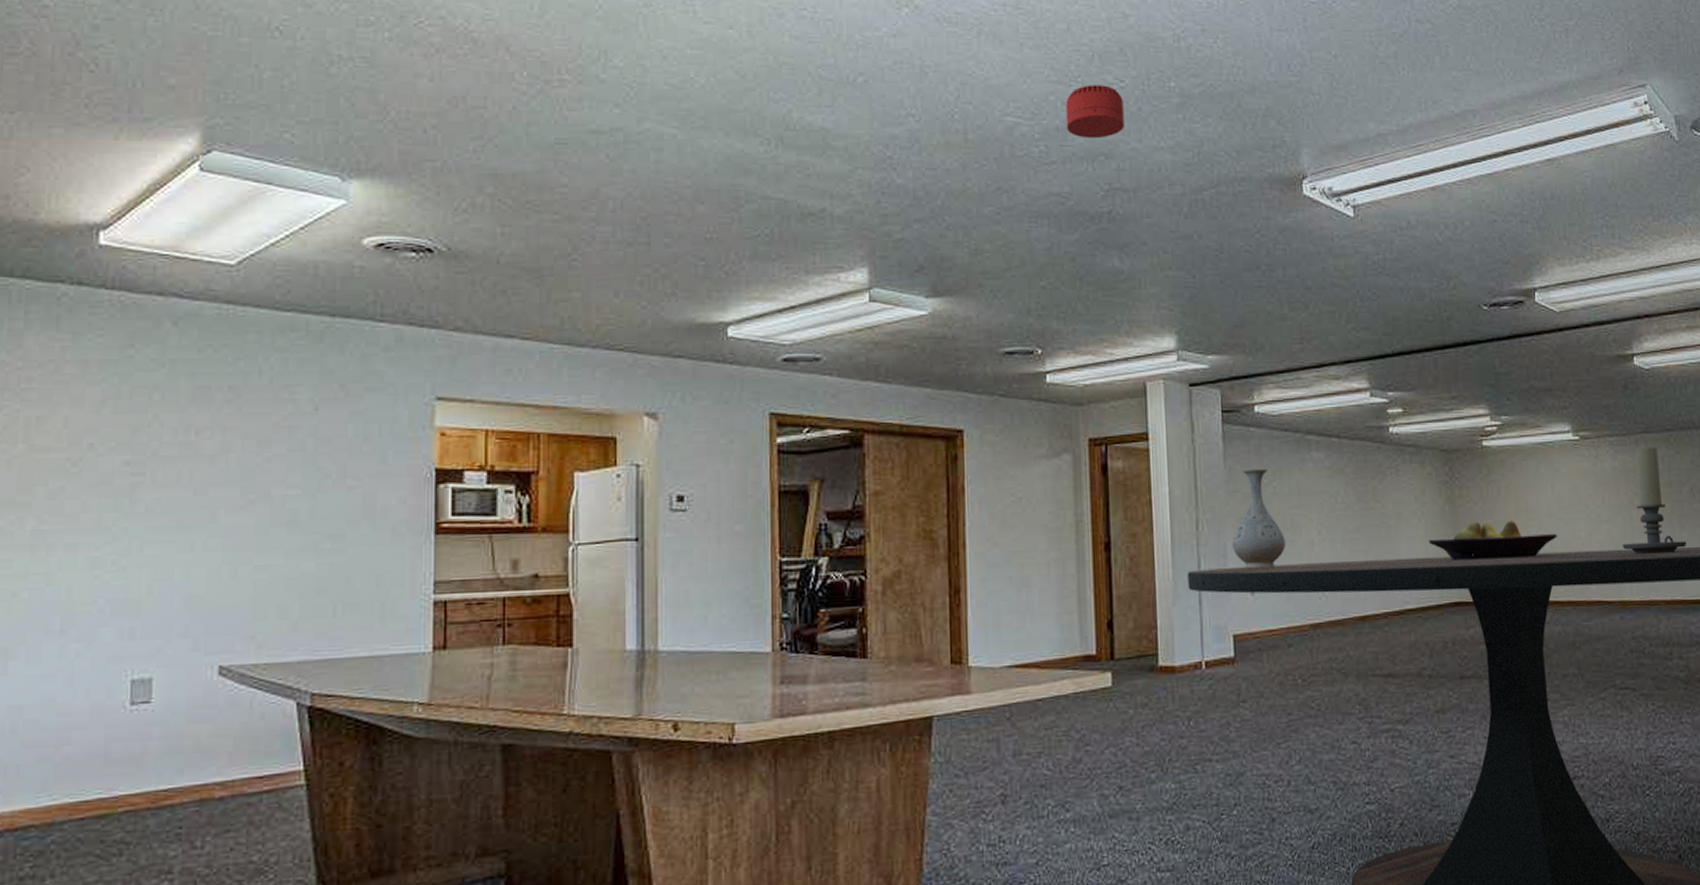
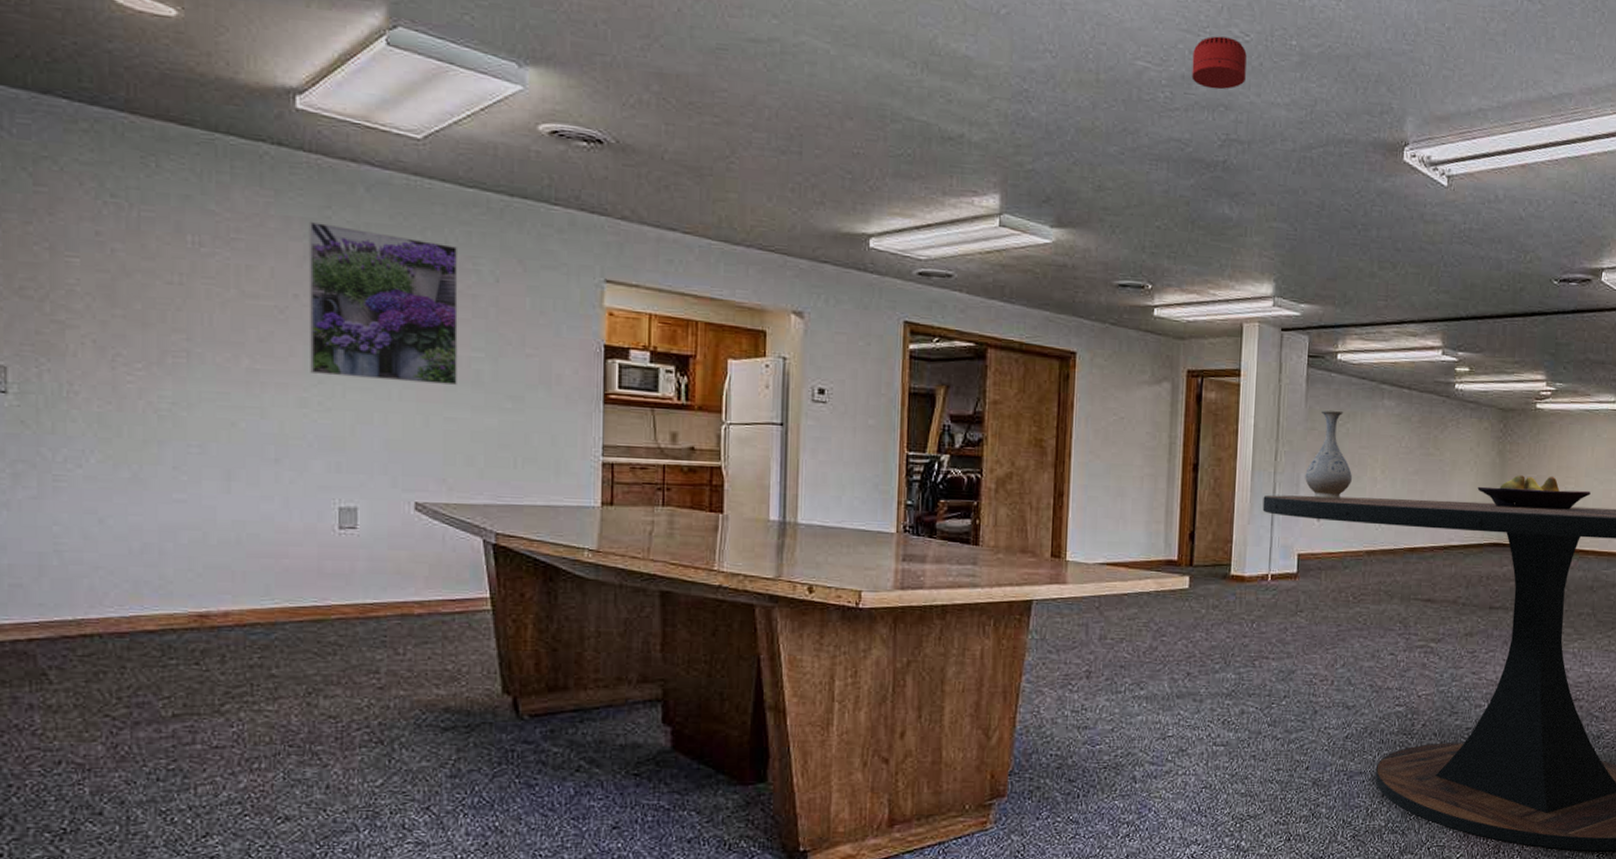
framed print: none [104,362,273,530] -> present [308,221,458,386]

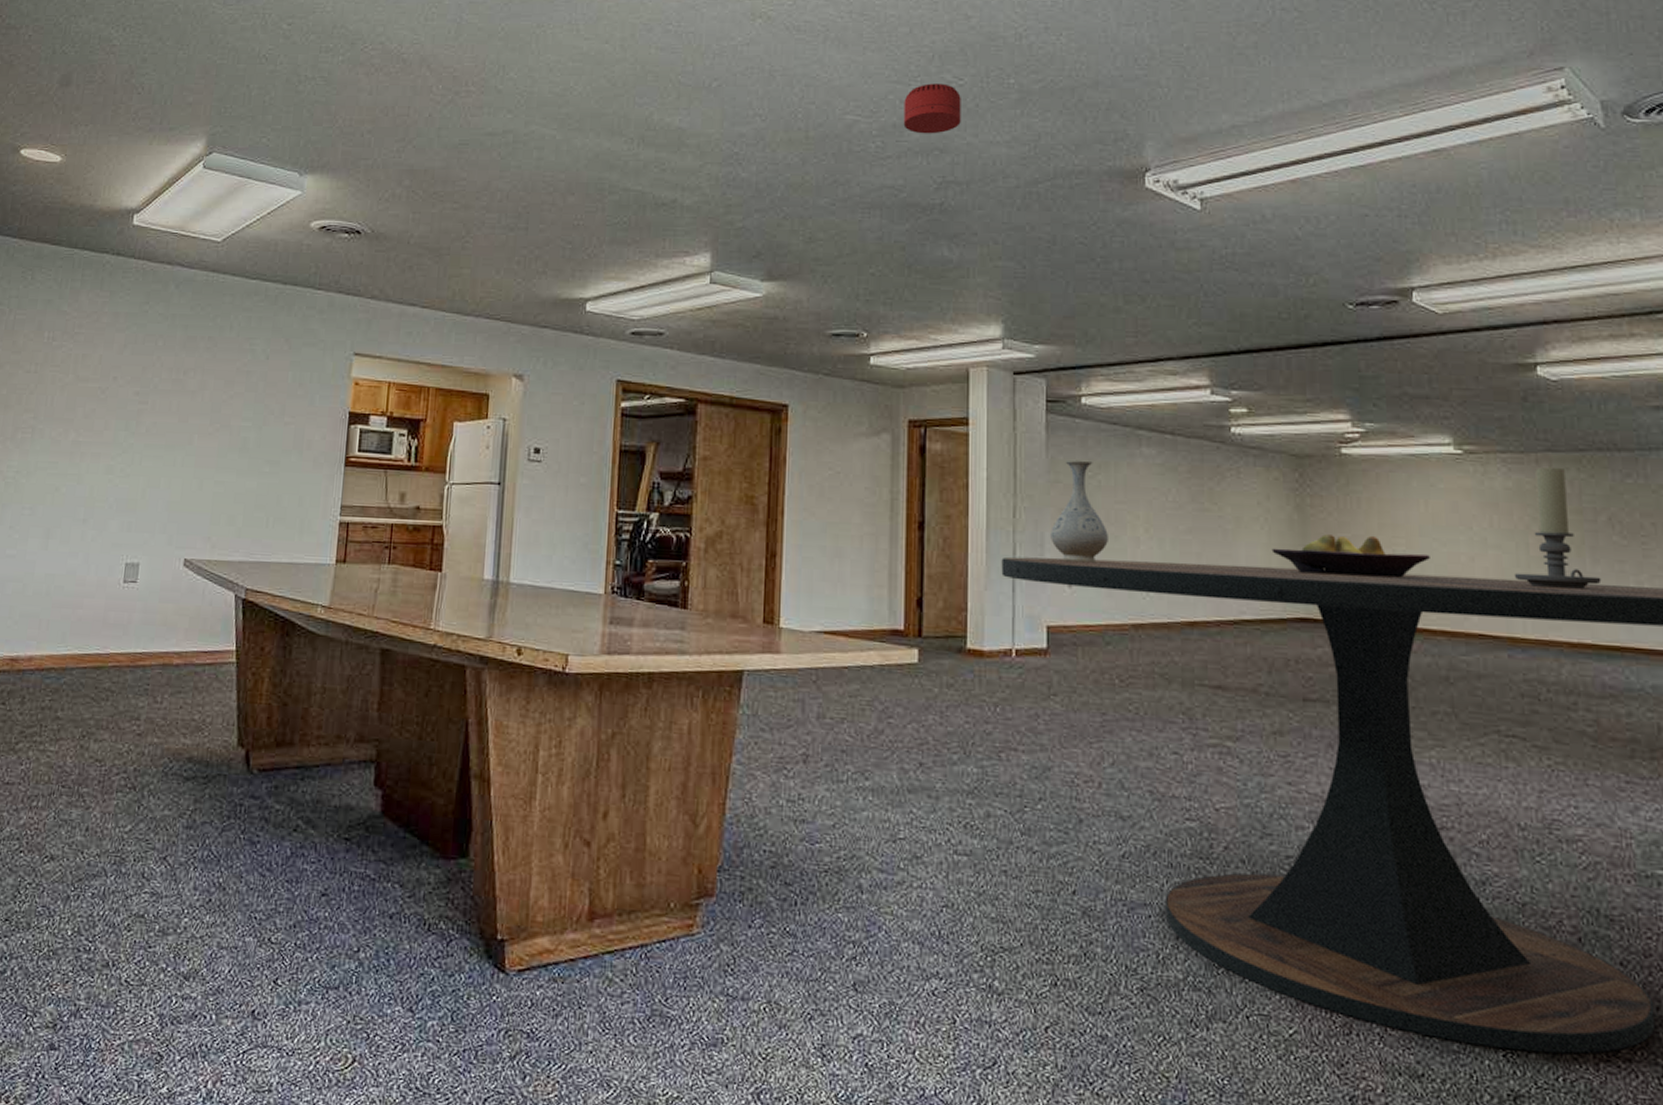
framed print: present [308,221,458,386] -> none [118,315,239,453]

